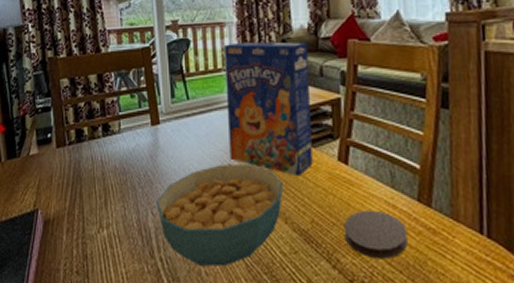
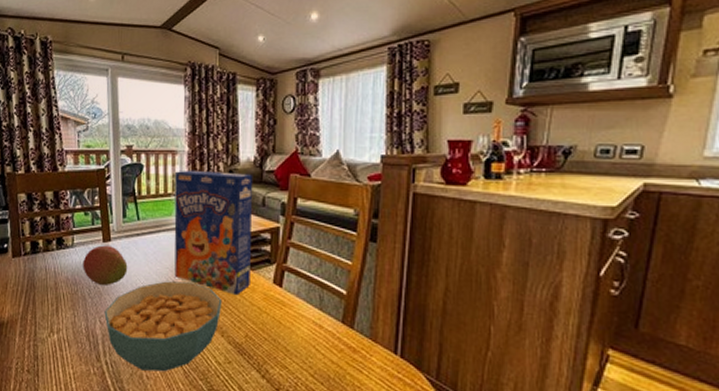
fruit: none [131,129,179,173] -> present [82,245,128,285]
coaster: present [343,210,408,260] -> none [274,328,330,372]

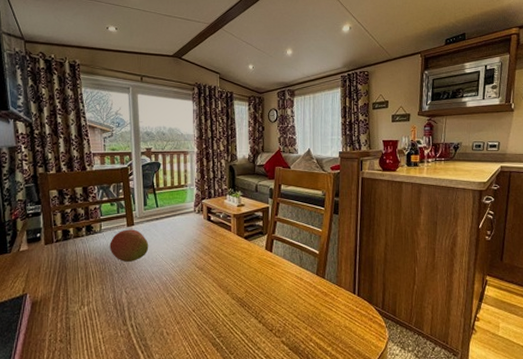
cereal bowl: present [104,281,222,372] -> none [129,254,227,328]
cereal box: present [174,170,253,296] -> none [186,166,248,261]

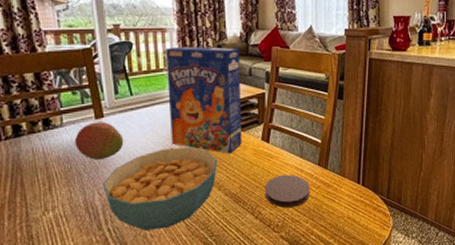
cereal bowl: none [129,254,227,328] -> present [102,147,218,231]
cereal box: none [186,166,248,261] -> present [165,46,242,154]
coaster: none [267,282,309,315] -> present [264,174,310,209]

